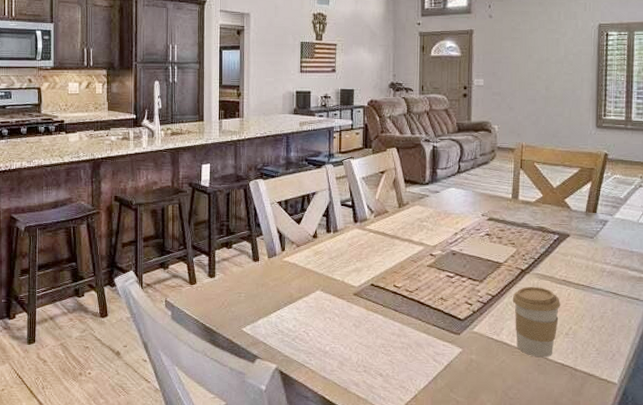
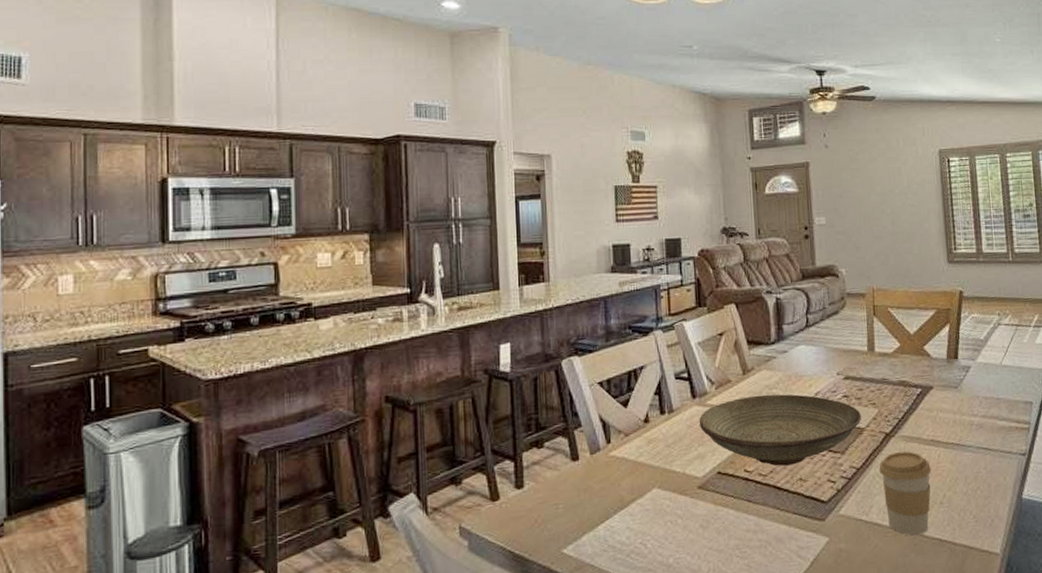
decorative bowl: none [358,226,501,286] -> present [699,394,862,466]

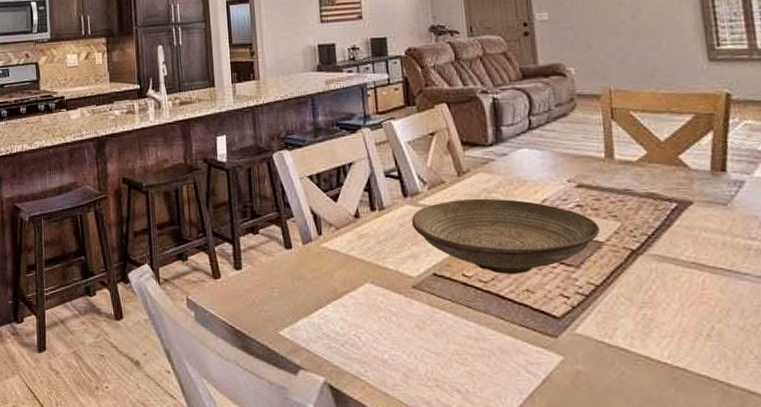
coffee cup: present [879,451,931,535] -> none [624,273,694,368]

